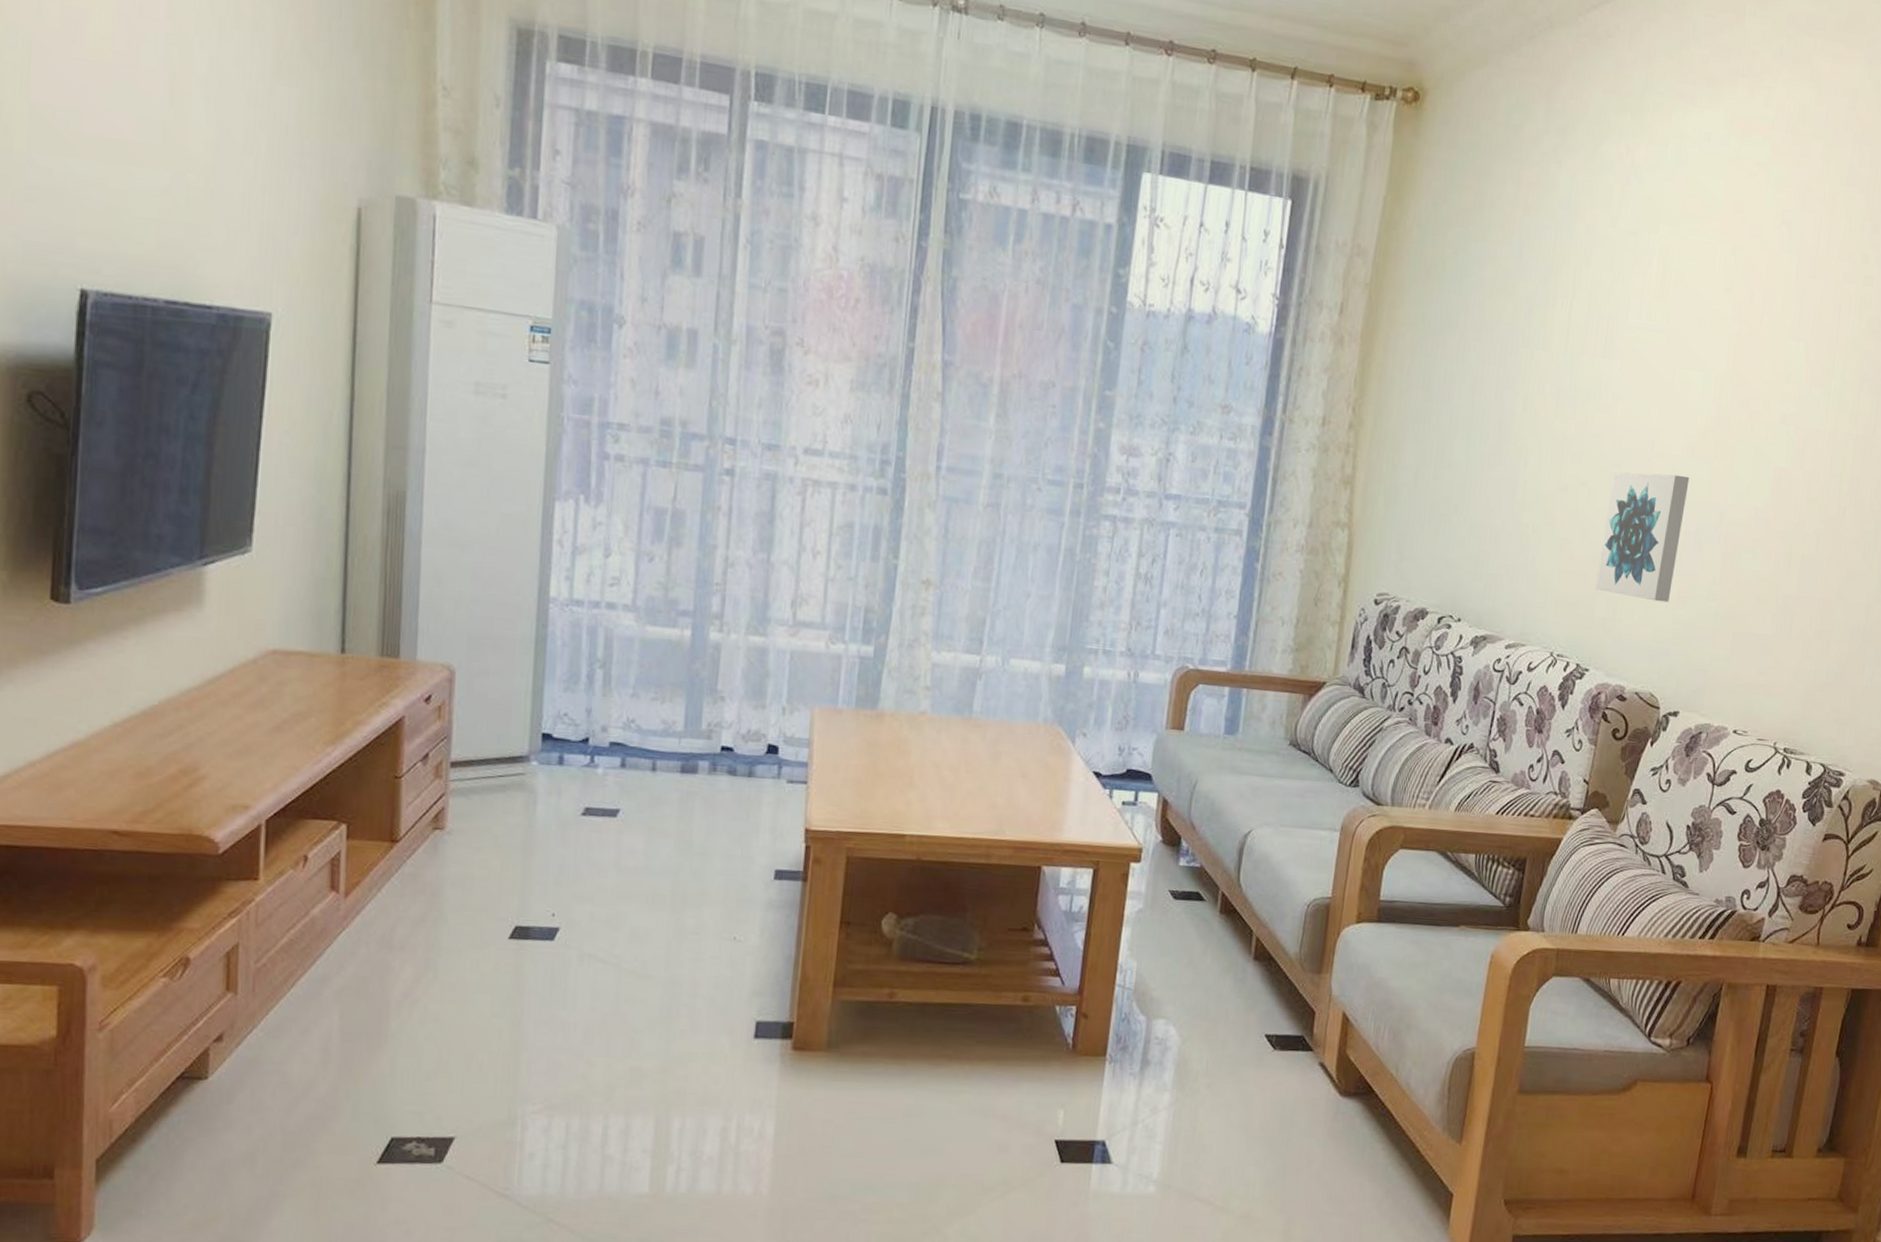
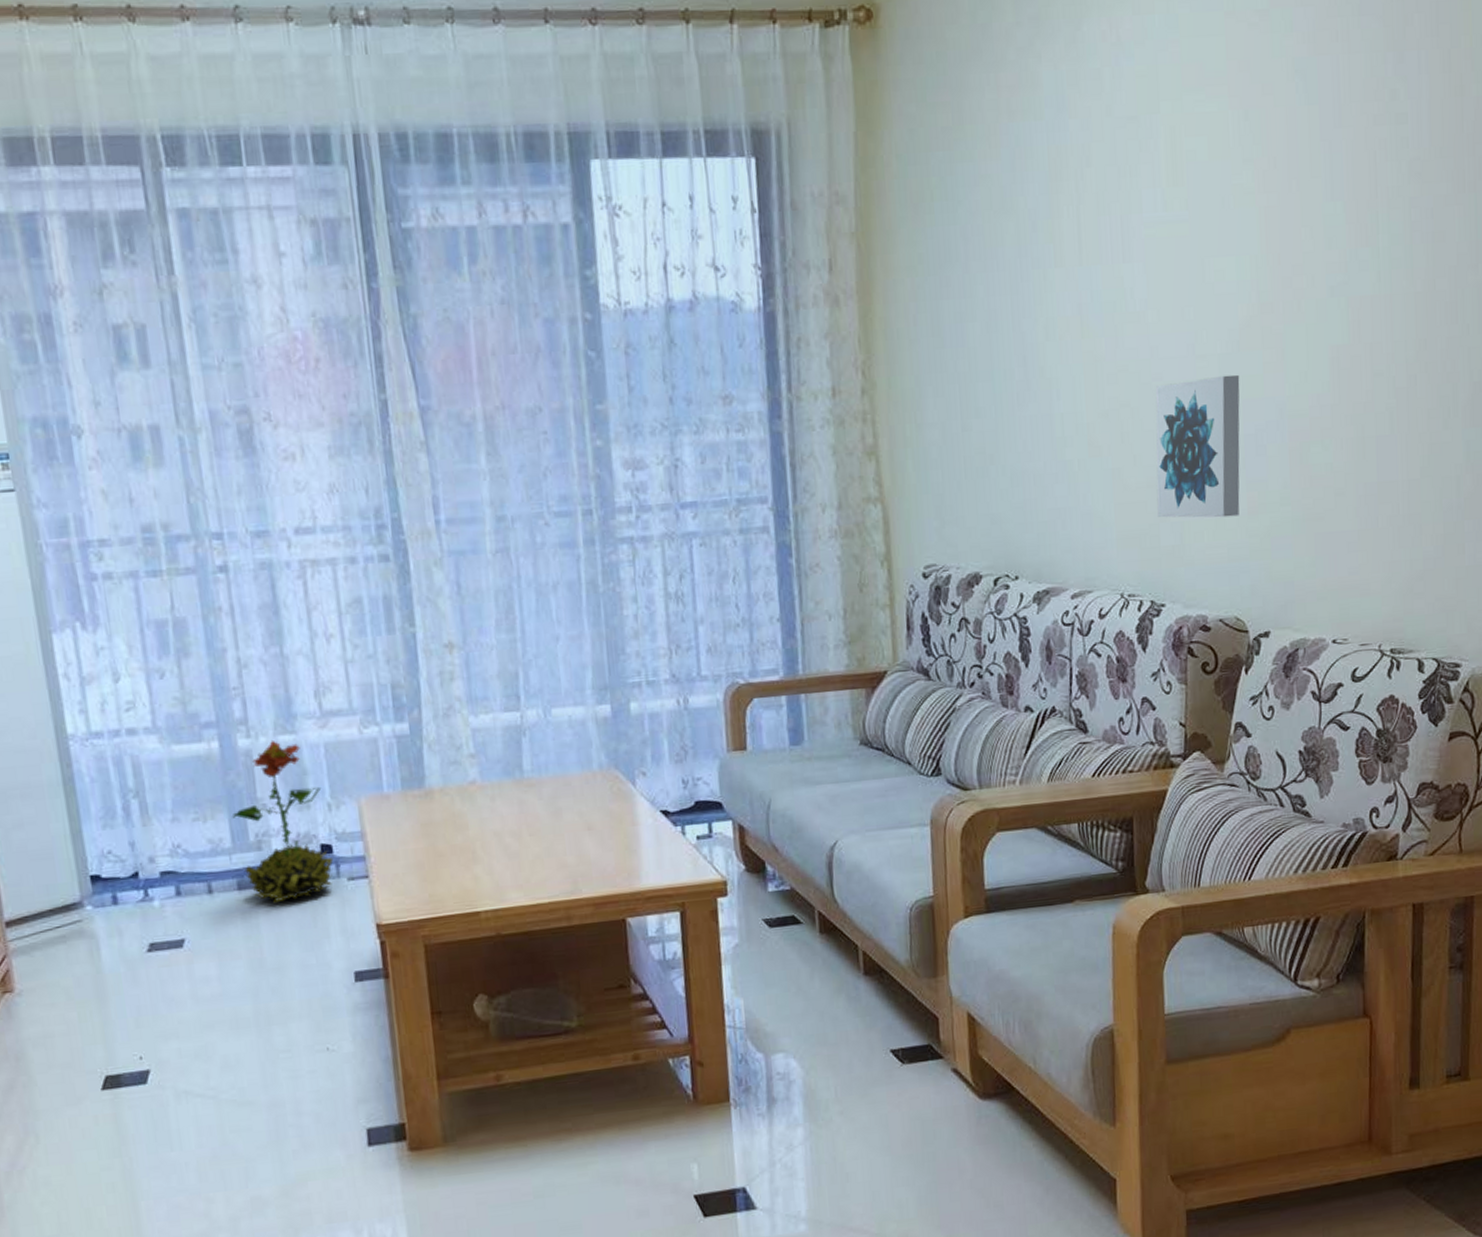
decorative plant: none [689,638,780,792] -> present [231,739,334,903]

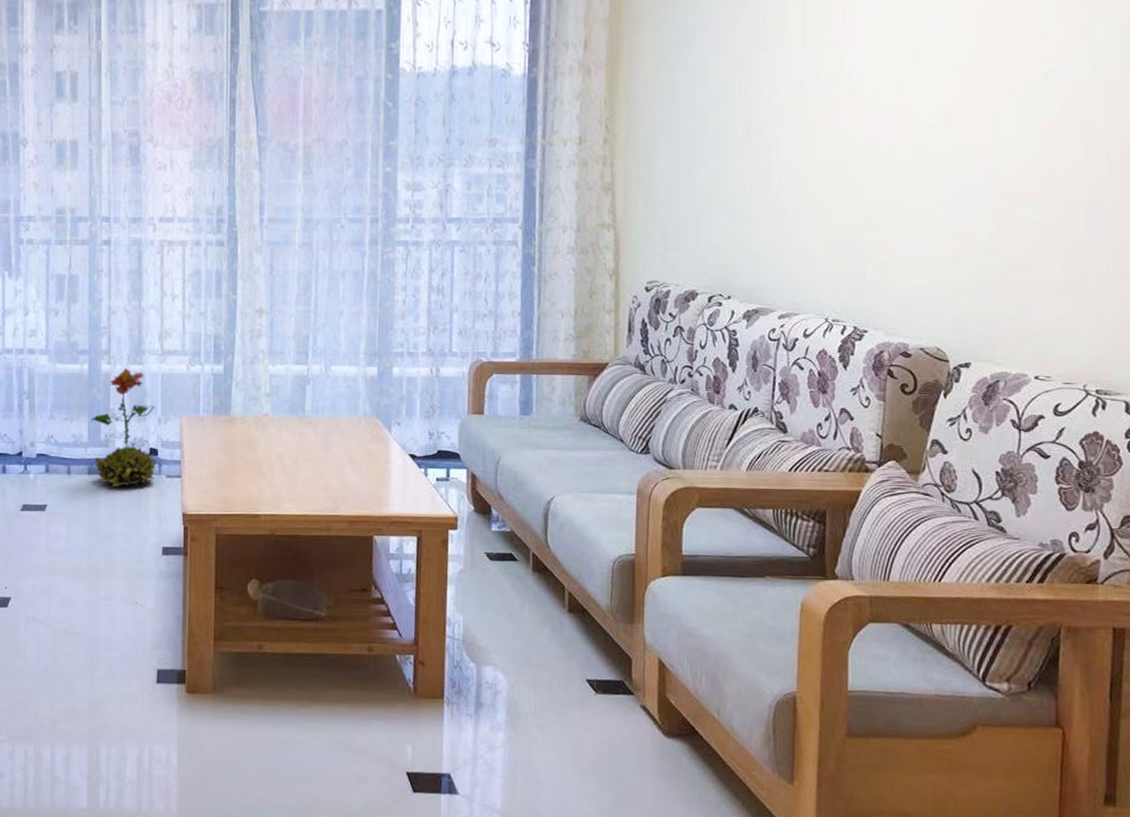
wall art: present [1155,374,1240,518] -> none [864,142,950,261]

